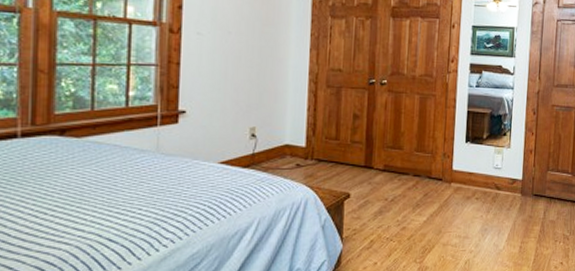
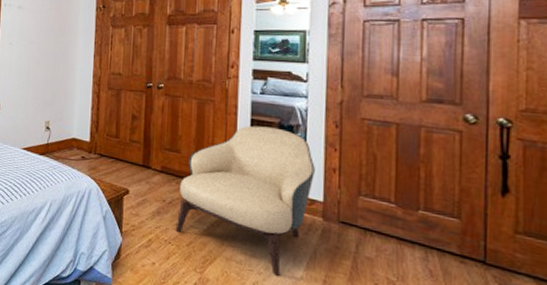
armchair: none [397,117,517,250] -> present [175,125,315,276]

